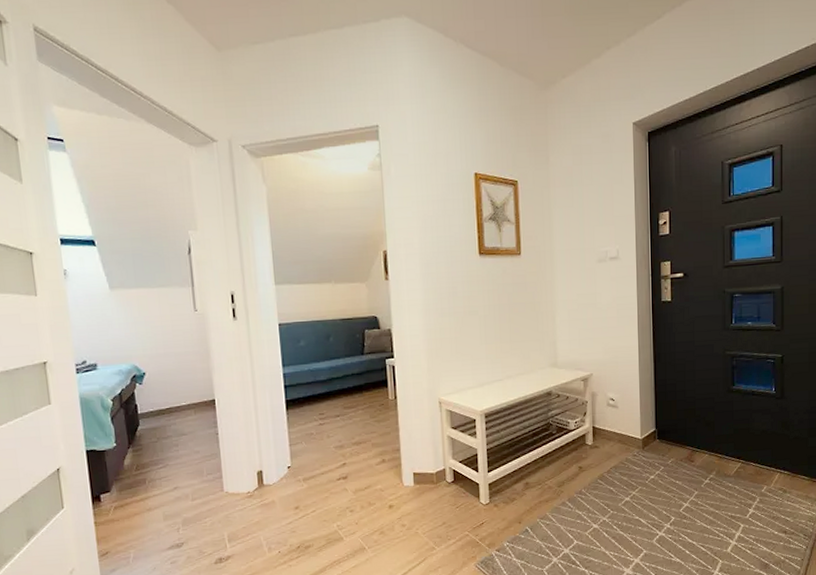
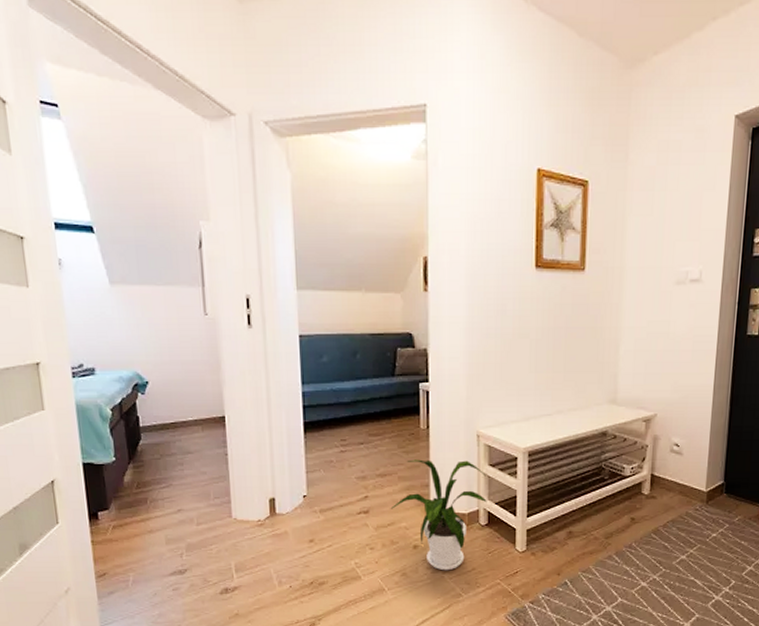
house plant: none [366,425,452,527] -> present [390,459,487,571]

